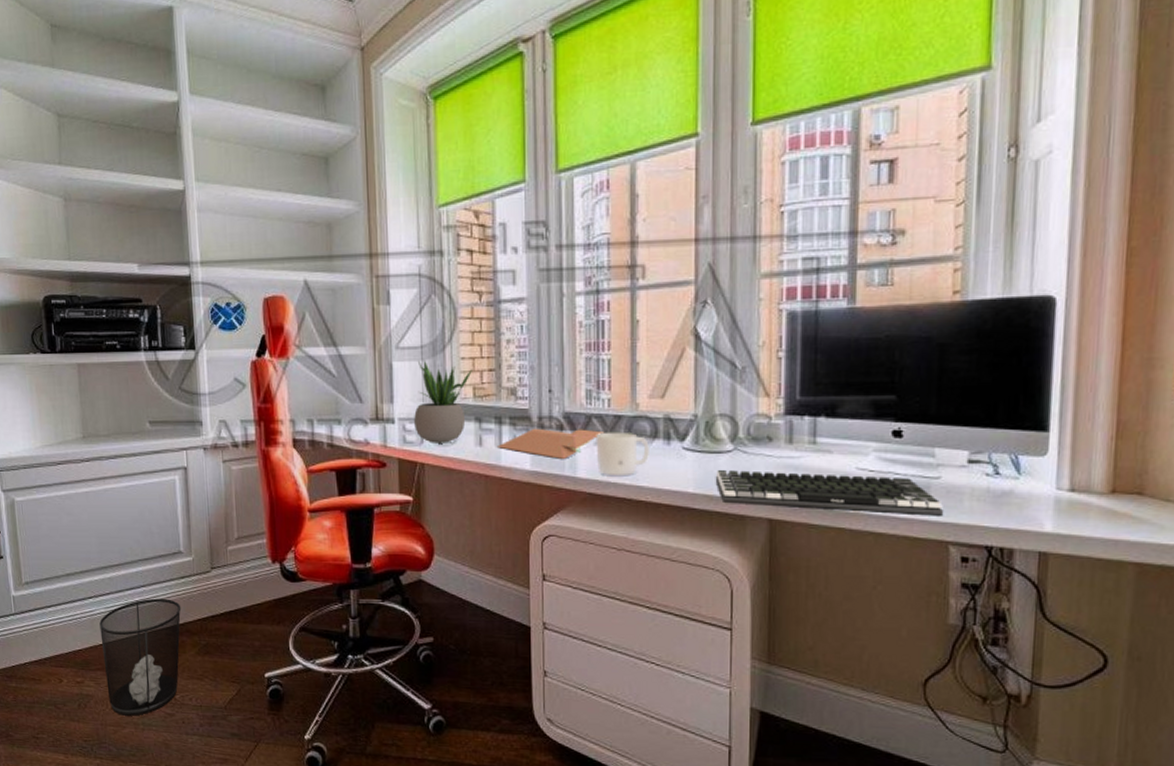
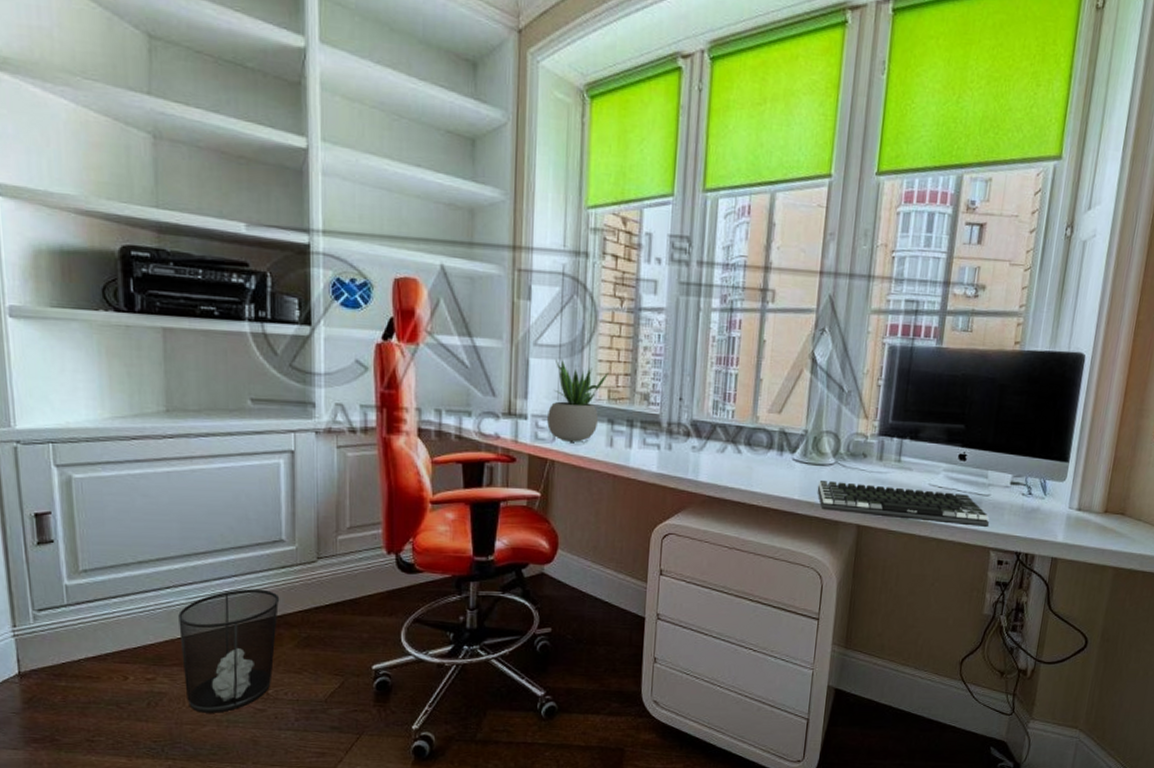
papers: present [496,428,605,459] -> none [626,433,727,463]
mug: present [596,431,649,477] -> none [717,440,765,482]

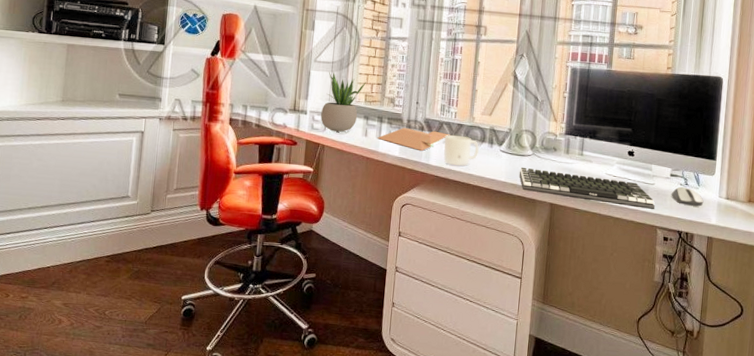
waste bin: present [178,588,280,713] -> none [47,231,122,327]
papers: none [626,433,727,463] -> present [377,127,451,151]
mug: none [717,440,765,482] -> present [443,134,479,167]
computer mouse: none [1009,497,1050,521] -> present [671,187,704,207]

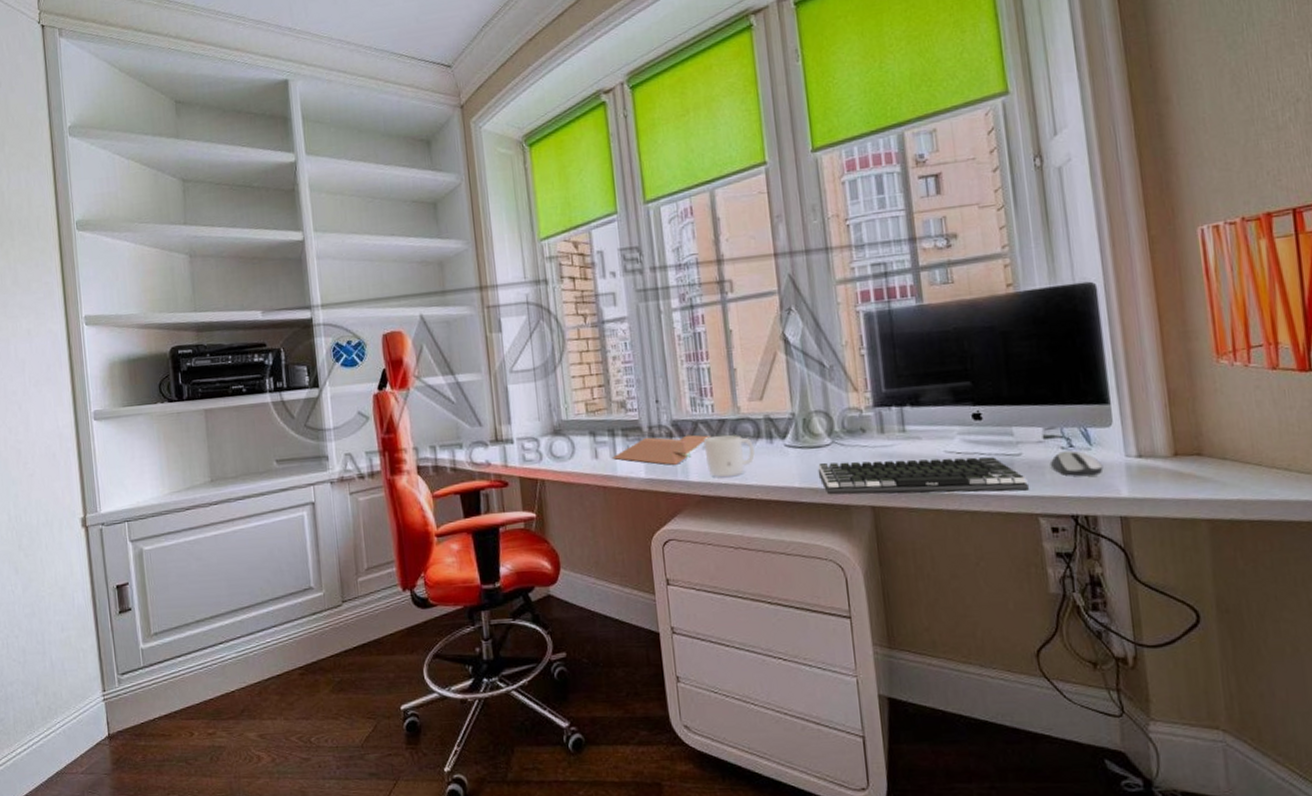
potted plant: present [321,71,366,132] -> none [531,381,583,460]

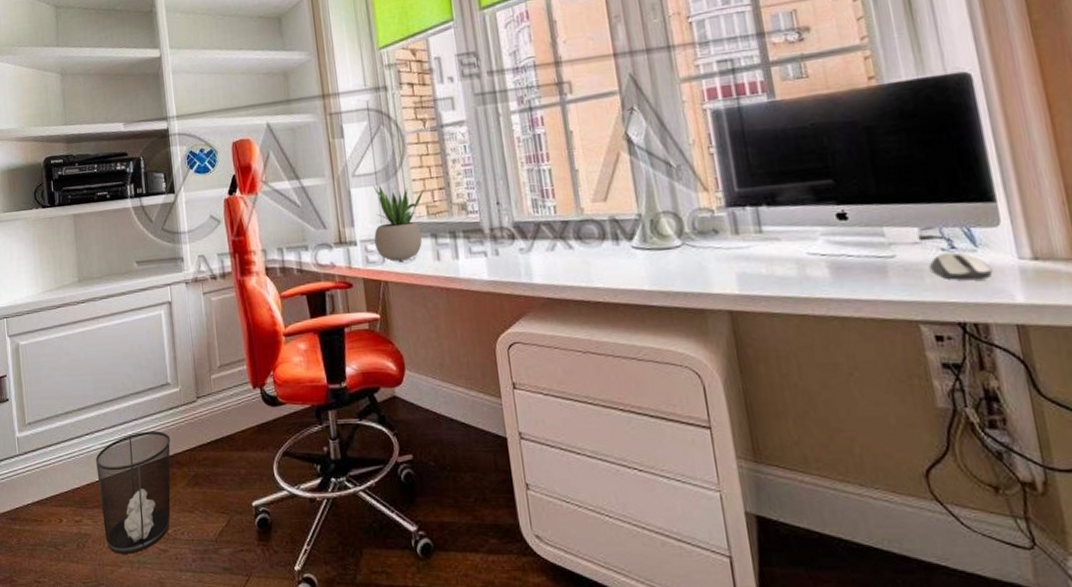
waste bin: none [231,637,314,765] -> present [96,430,171,554]
potted plant: none [531,381,583,460] -> present [374,184,424,262]
papers: present [611,434,712,465] -> none [453,236,555,267]
mug: present [703,434,755,478] -> none [546,236,601,281]
computer keyboard: present [817,457,1030,495] -> none [667,259,907,298]

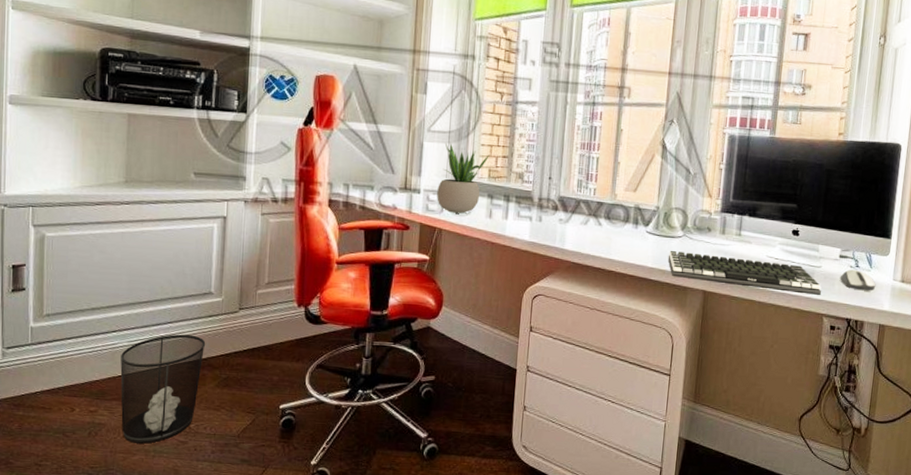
computer keyboard: none [667,259,907,298] -> present [667,250,822,295]

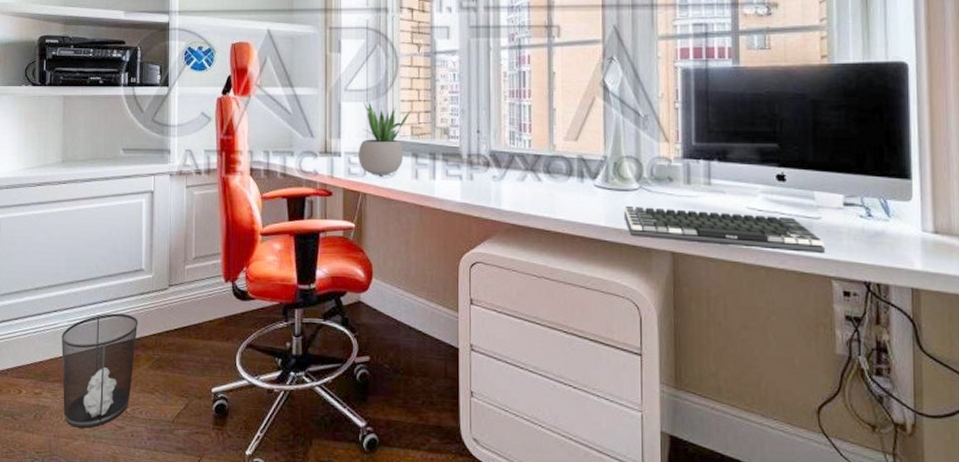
computer mouse: present [839,269,876,291] -> none [847,219,899,247]

